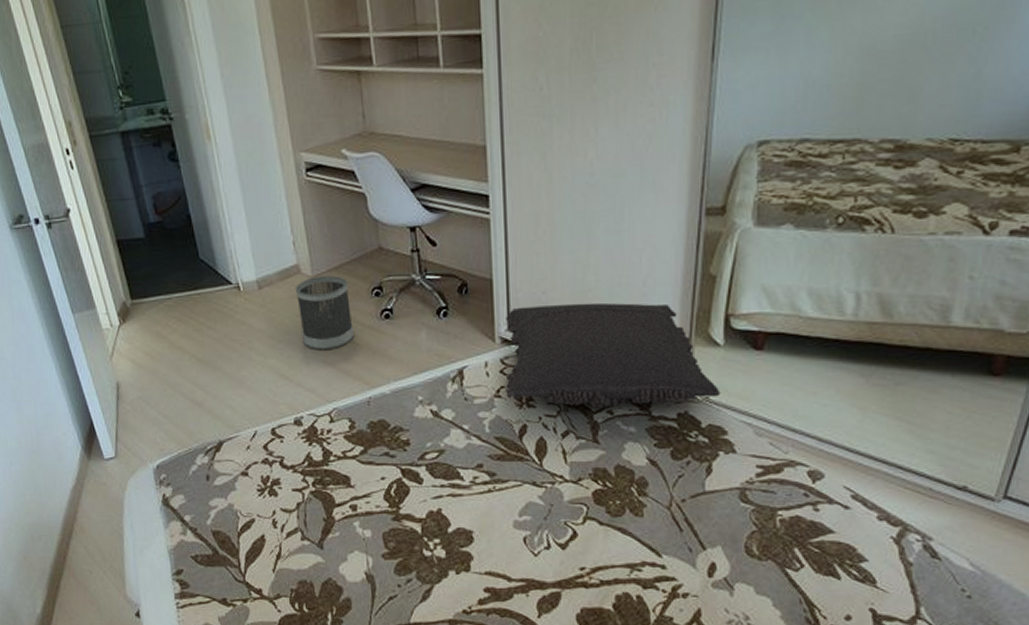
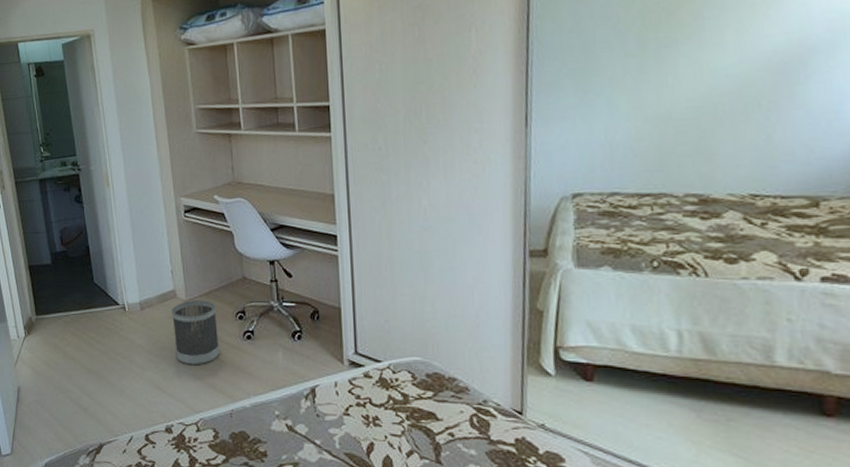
pillow: present [505,302,721,408] -> none [353,331,555,430]

